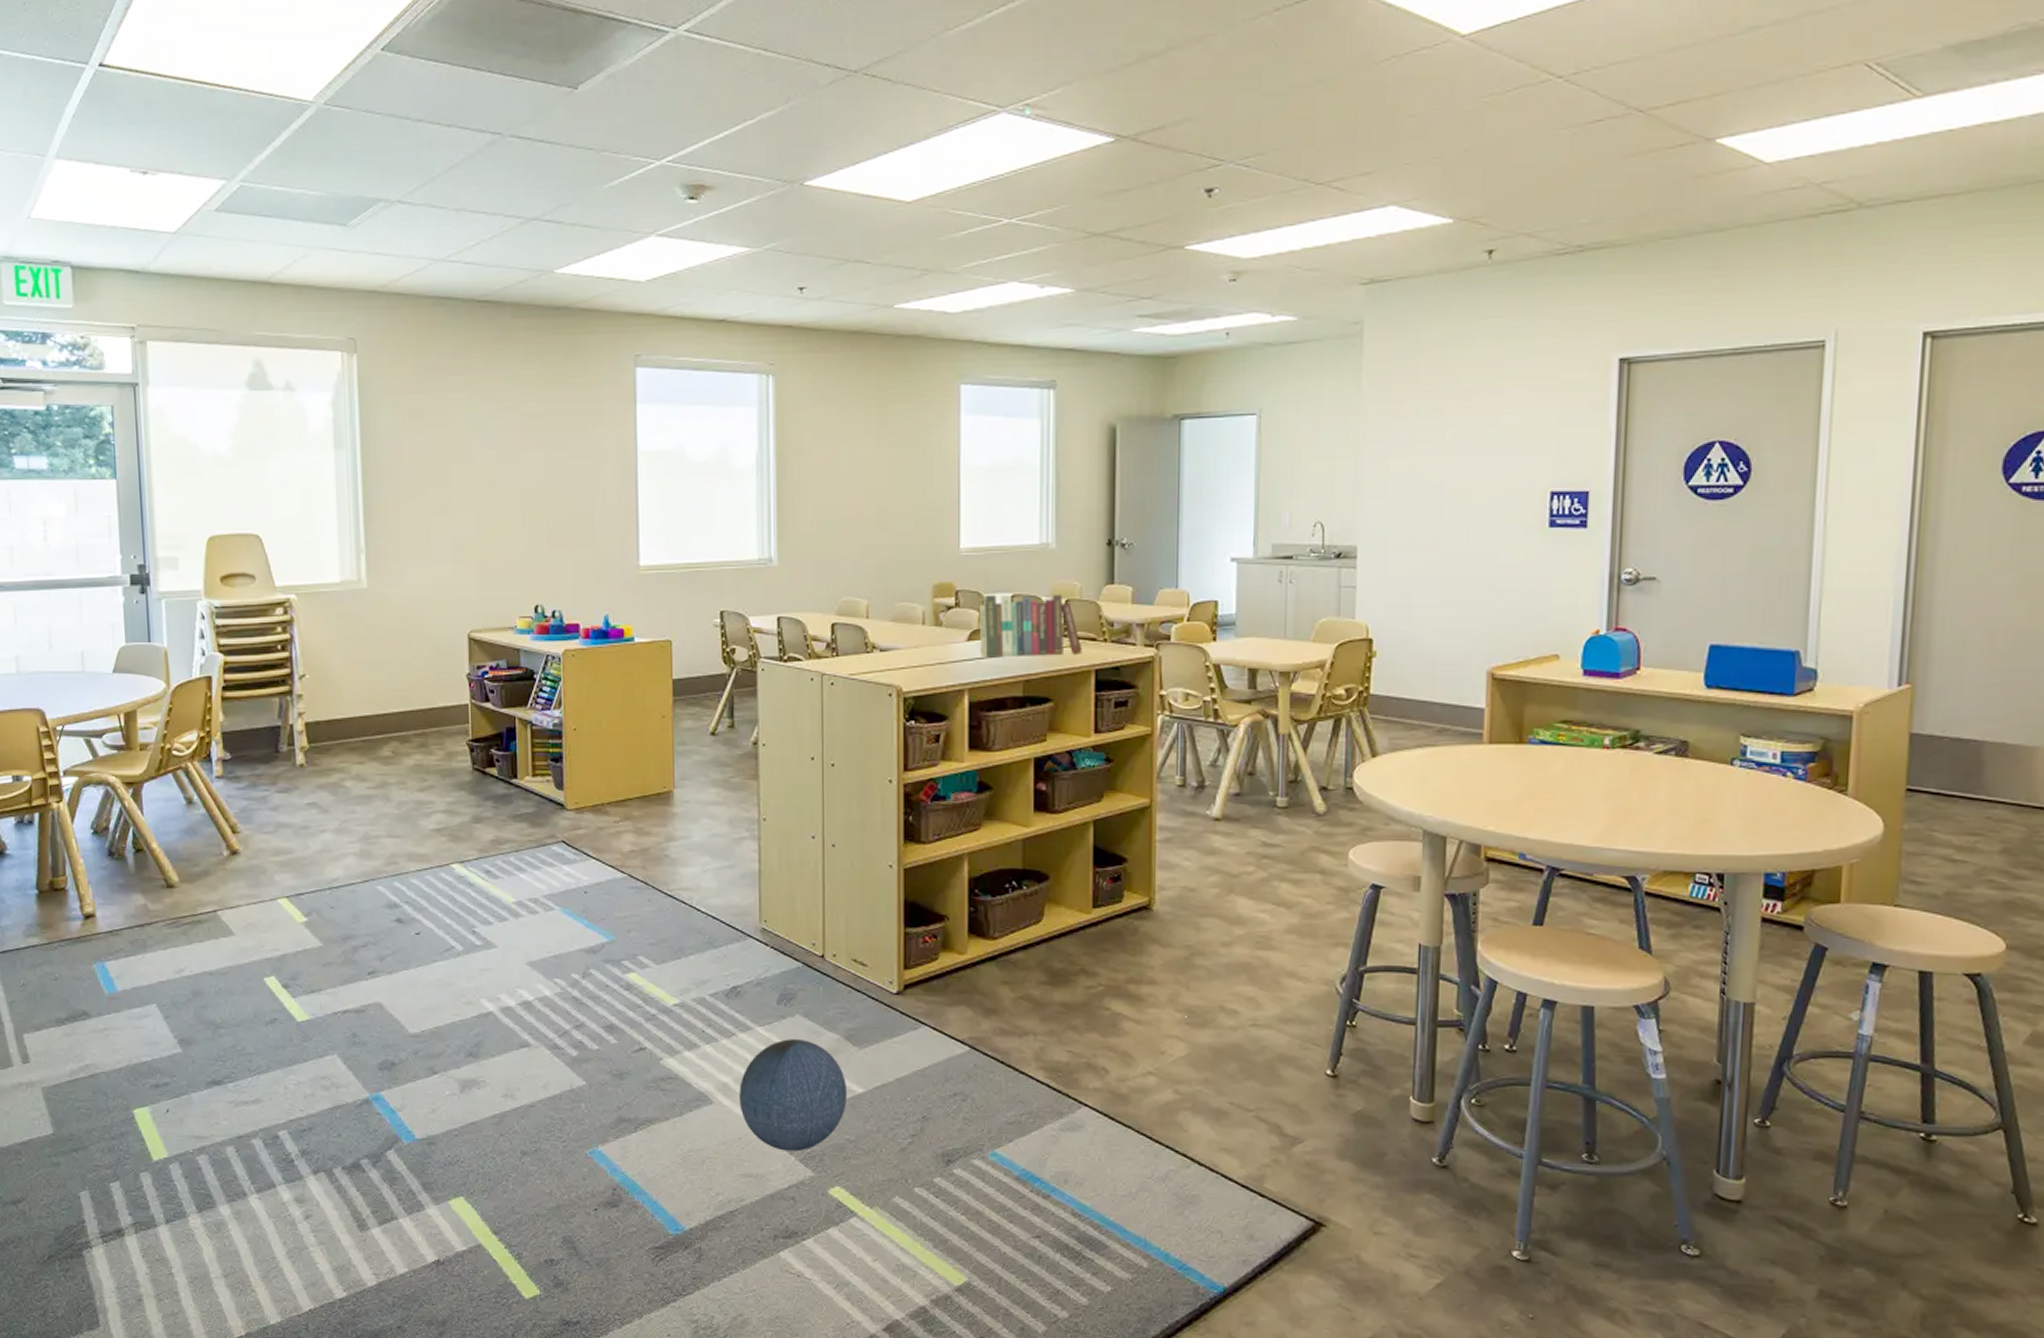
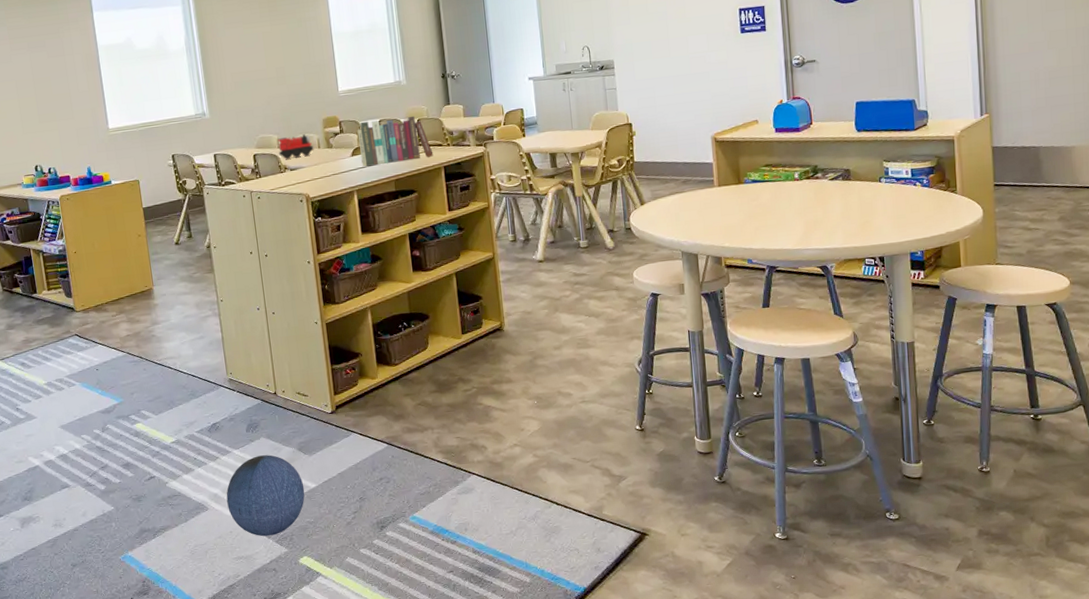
toy train: none [866,603,917,636] -> present [277,134,315,160]

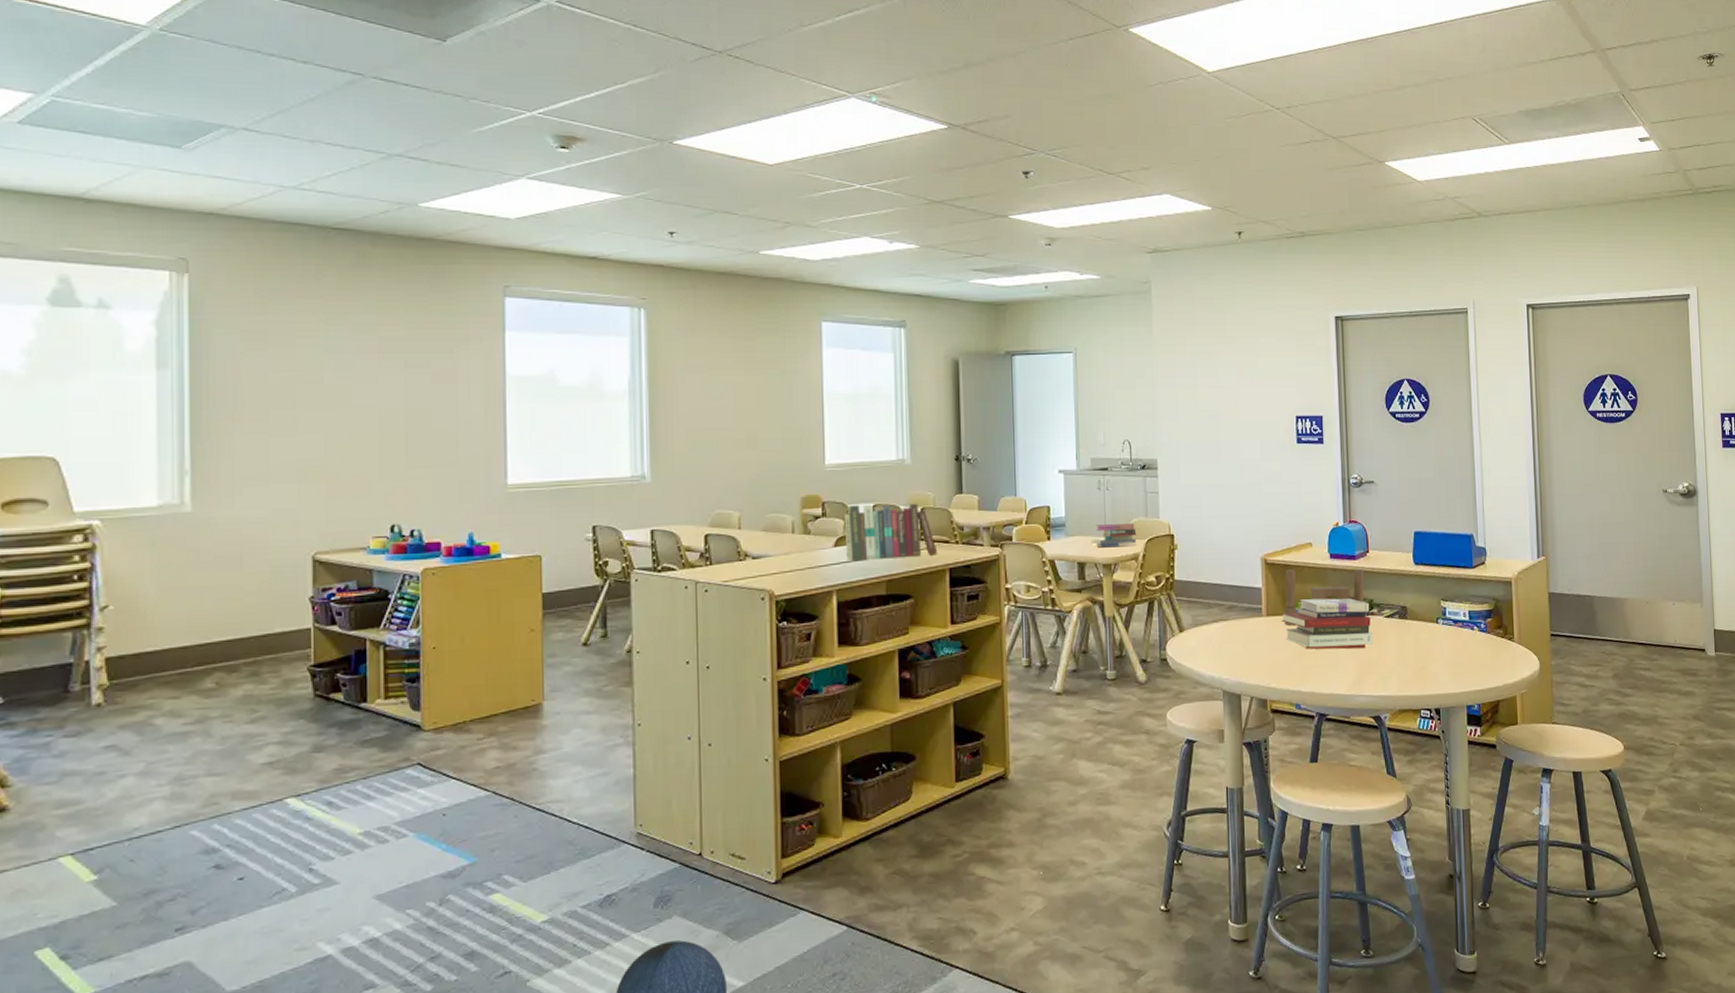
toy train: present [277,134,315,160] -> none [738,514,787,545]
books: none [560,116,599,140] -> present [1091,522,1137,548]
books: none [731,166,819,213] -> present [1281,598,1374,649]
toy blocks: none [734,139,809,194] -> present [1284,569,1364,627]

